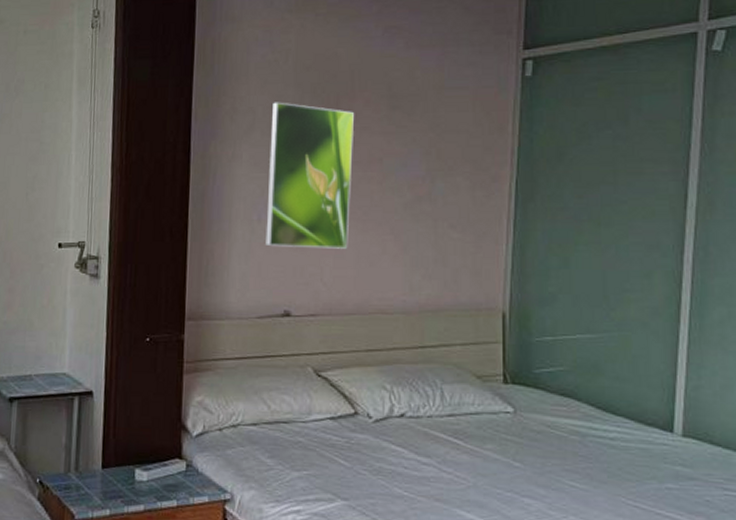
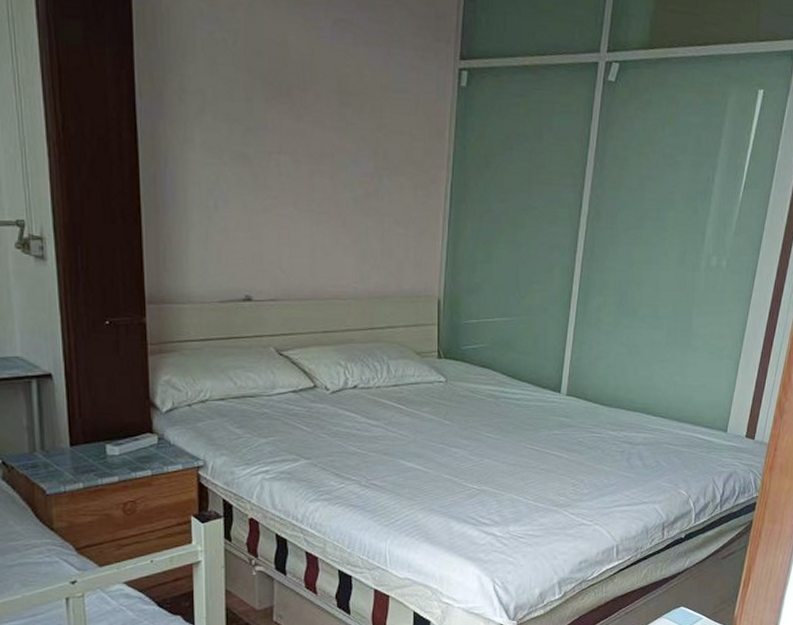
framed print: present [265,102,355,249] -> none [222,85,307,239]

